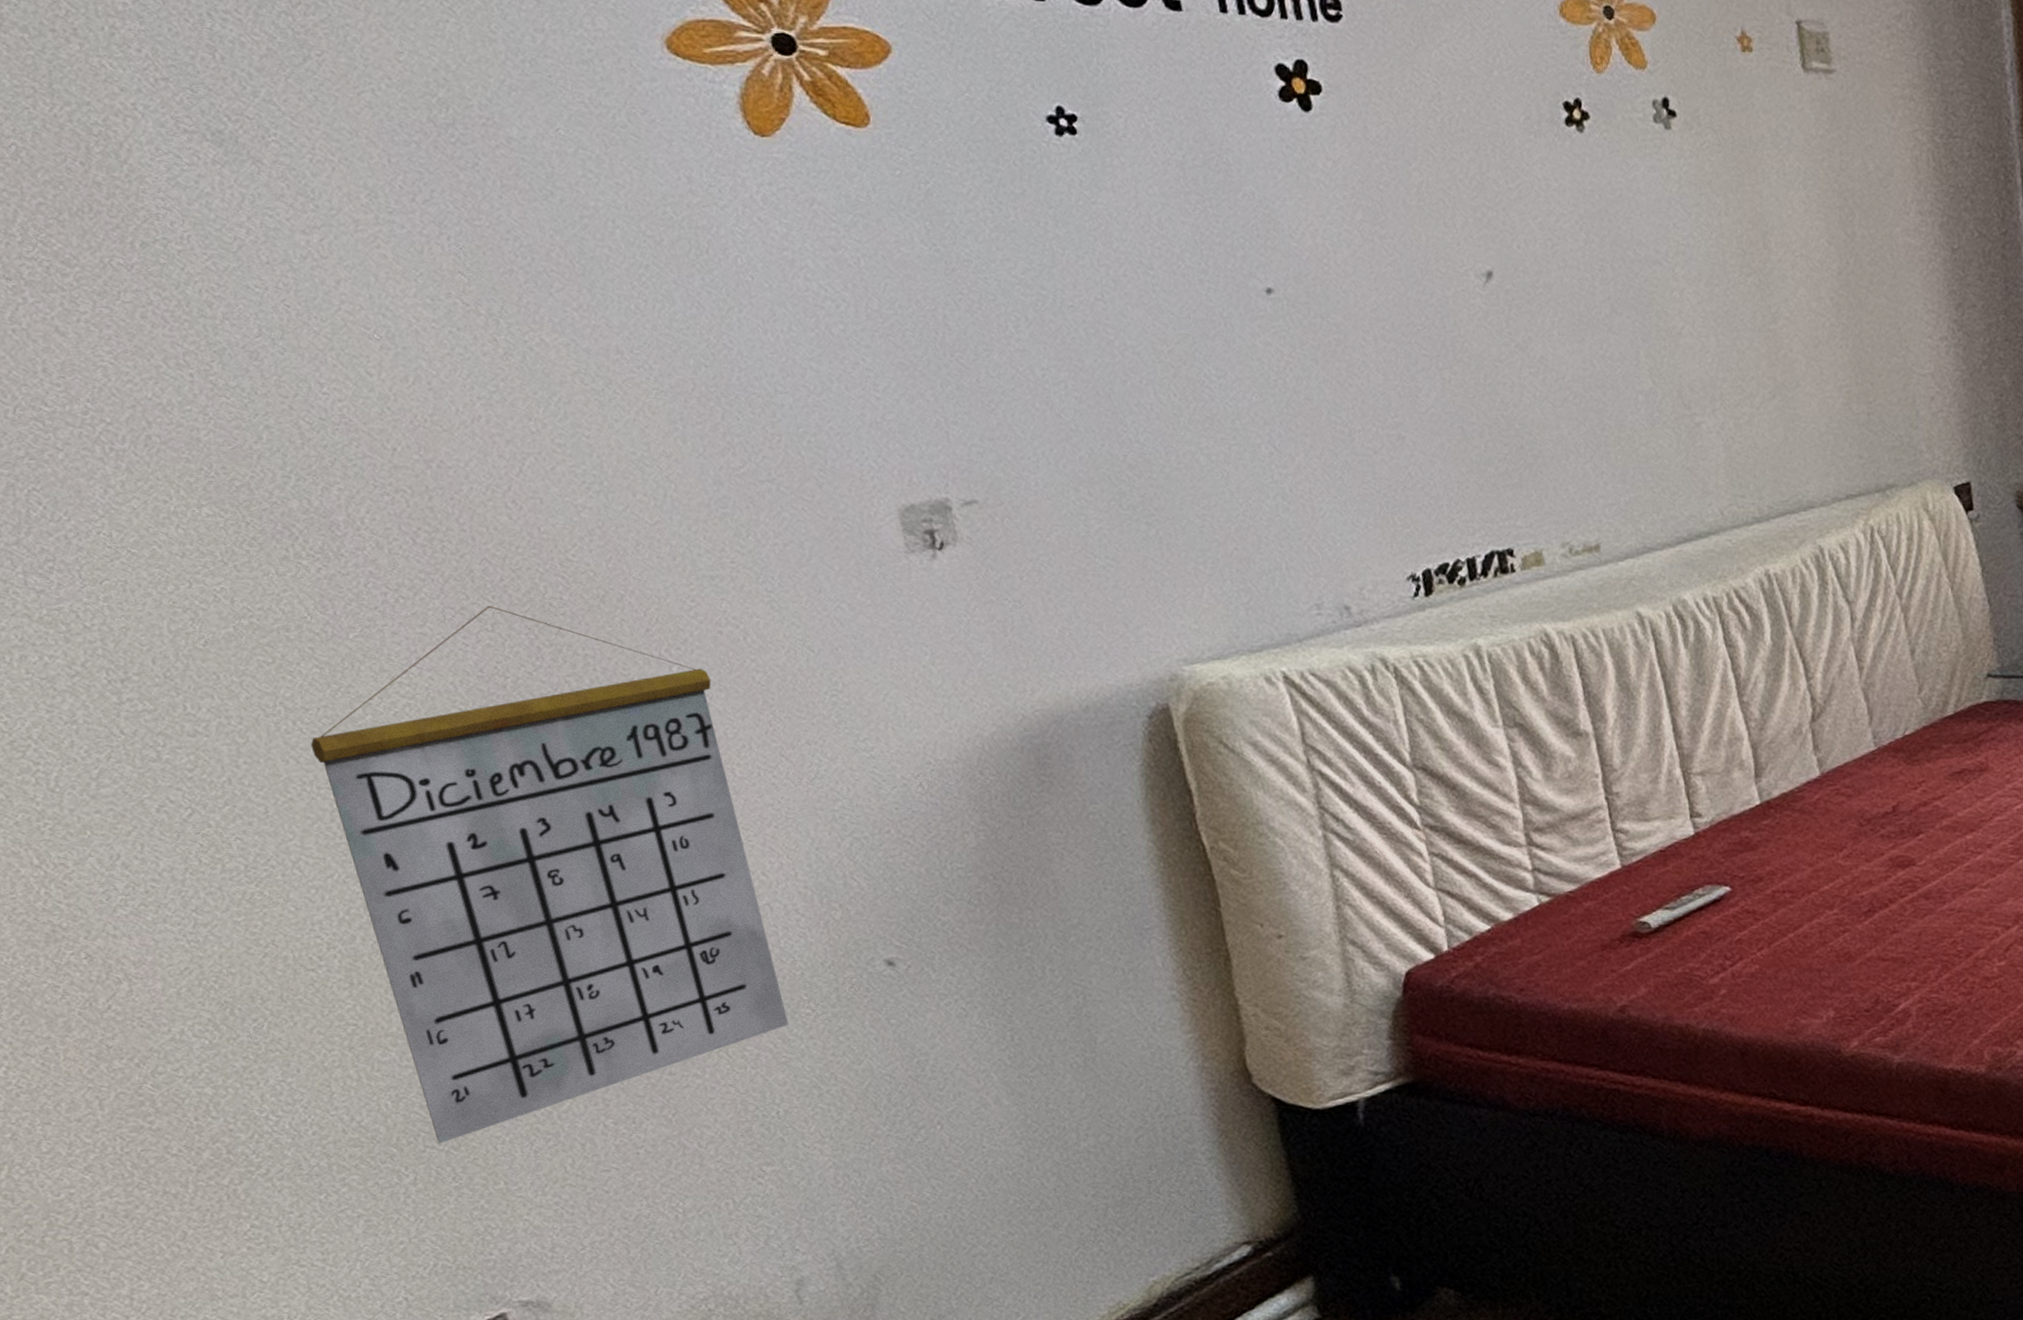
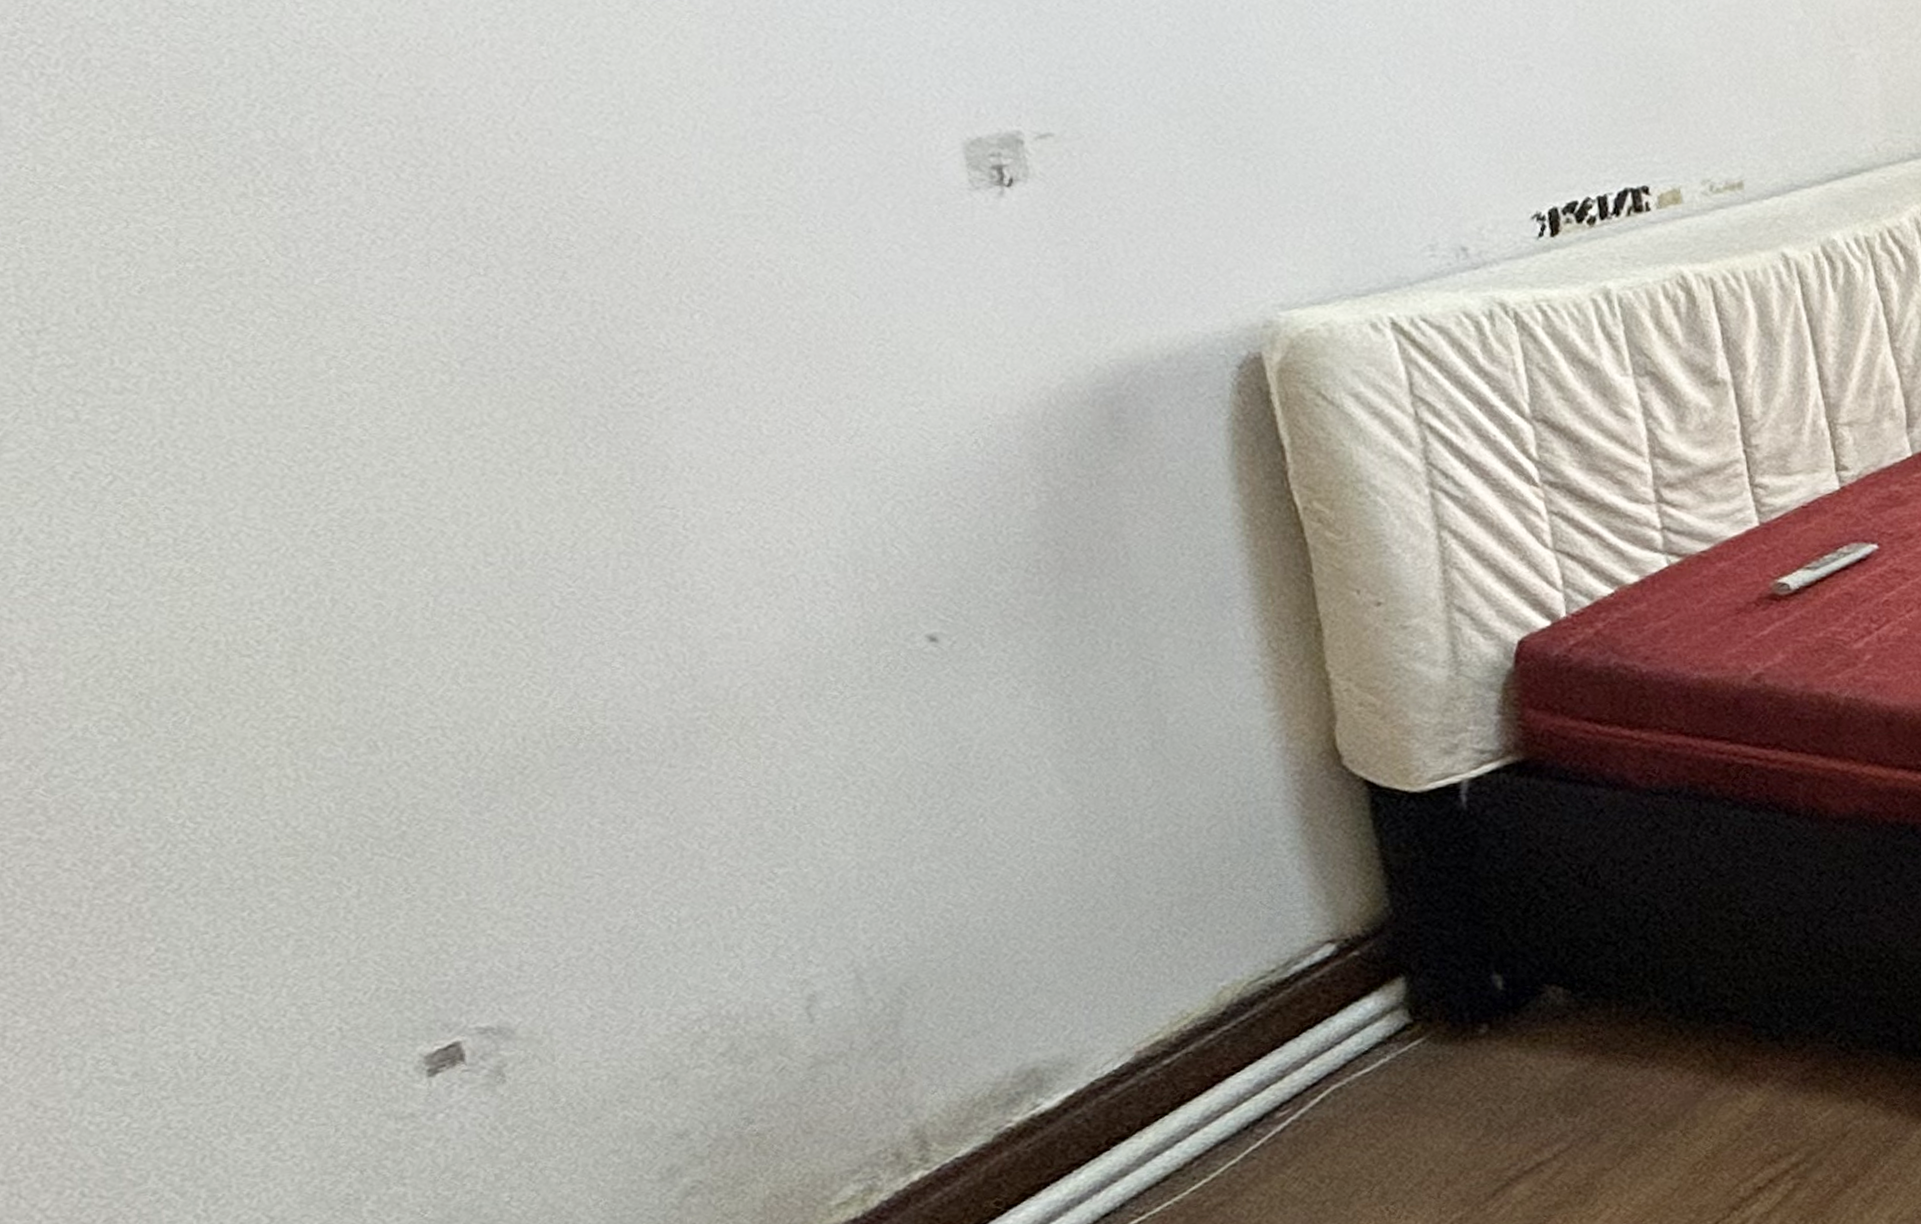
calendar: present [310,605,788,1143] -> none [261,247,811,850]

